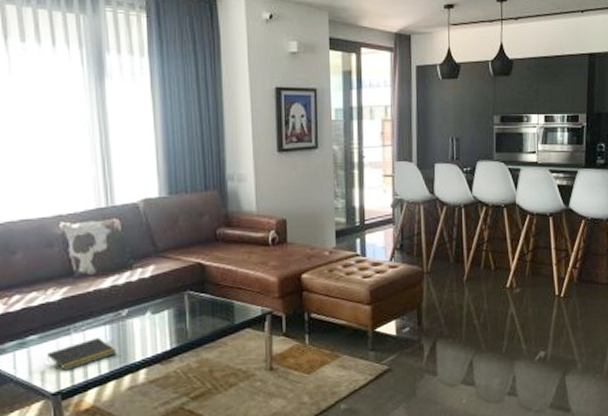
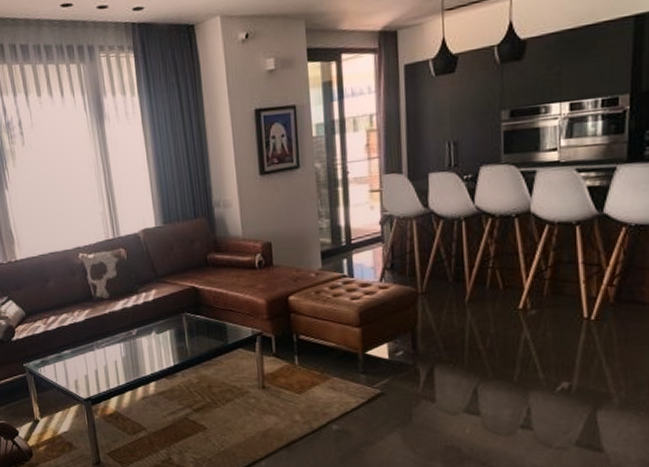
notepad: present [46,337,116,370] -> none [78,353,130,380]

